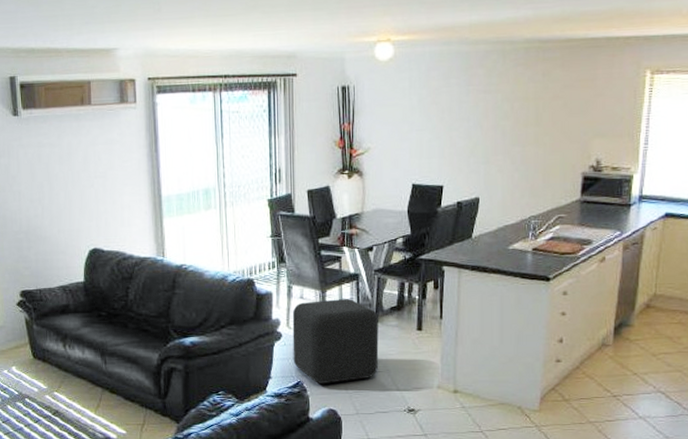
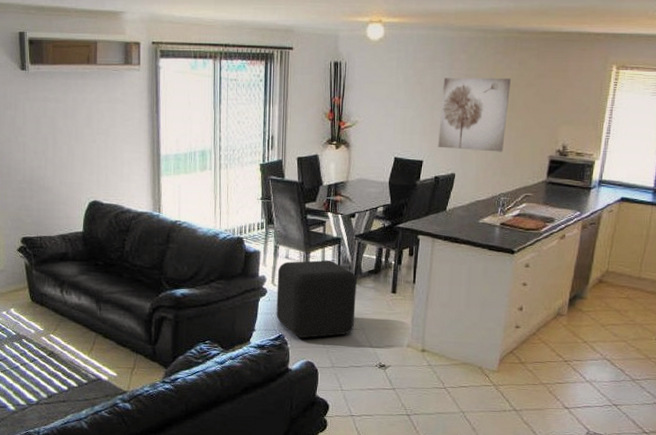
wall art: none [459,91,534,172] -> present [438,77,511,152]

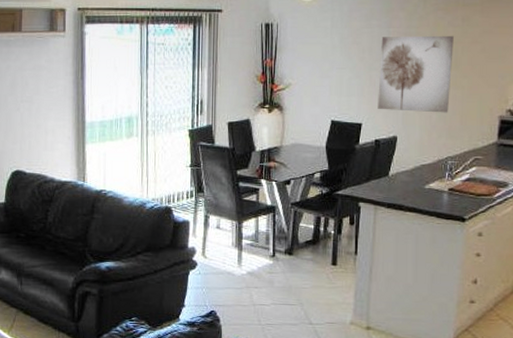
cube: present [276,260,357,339] -> none [207,230,293,315]

